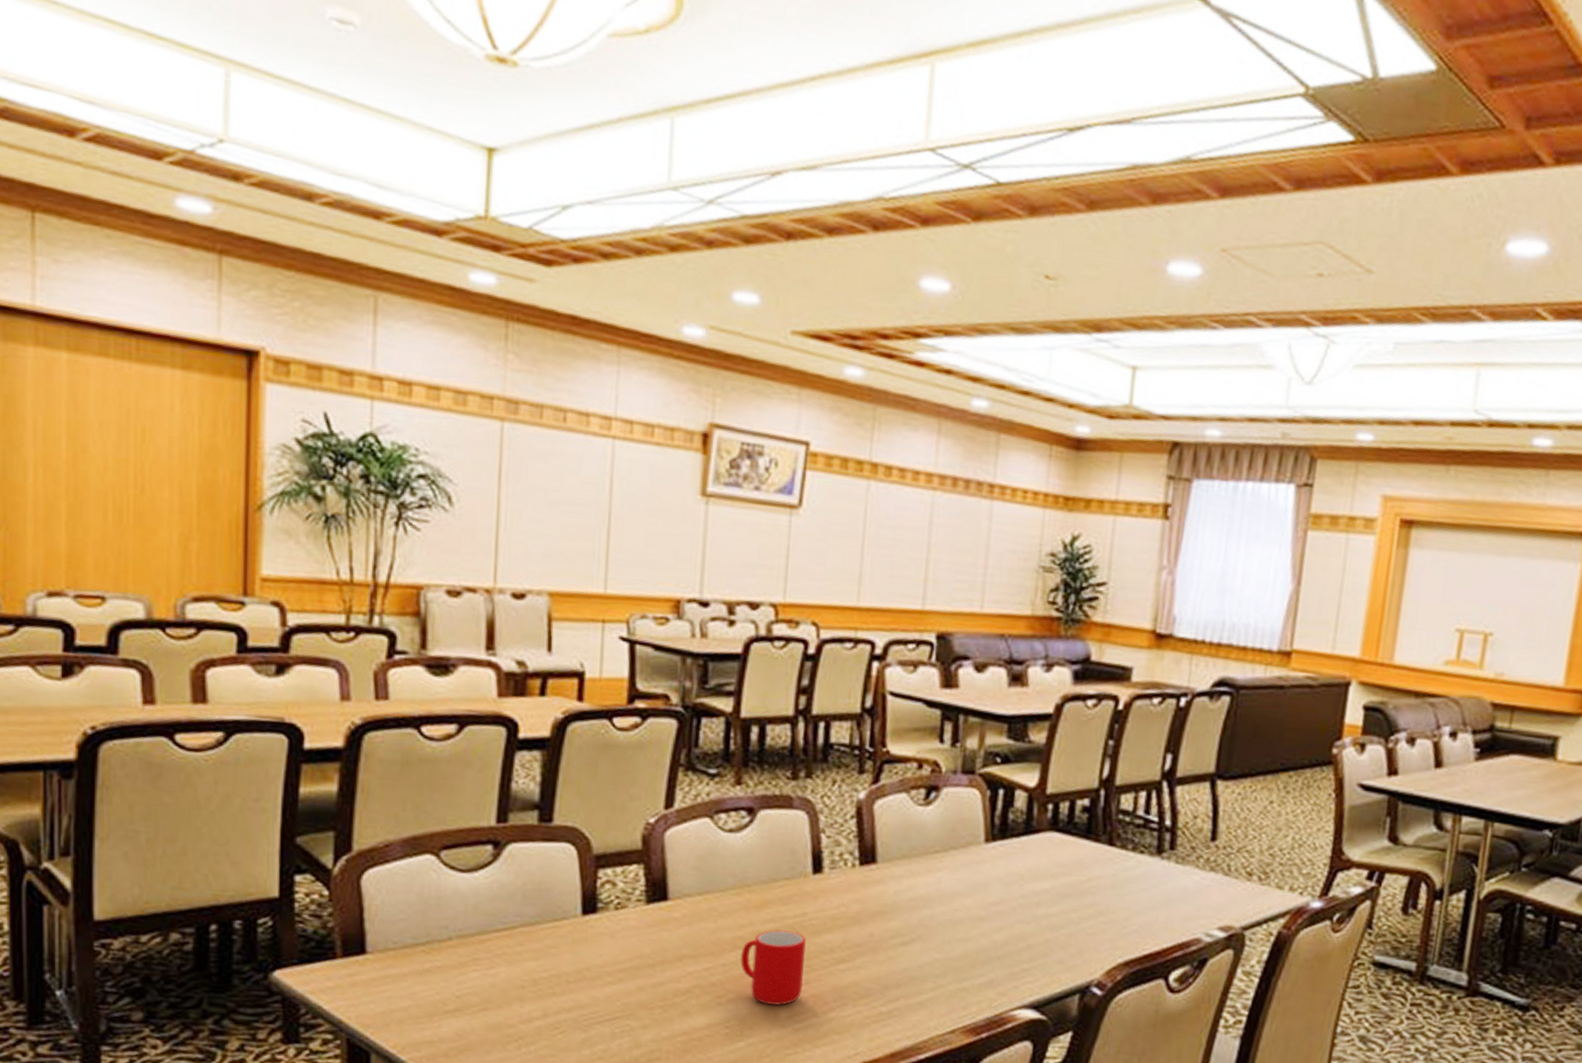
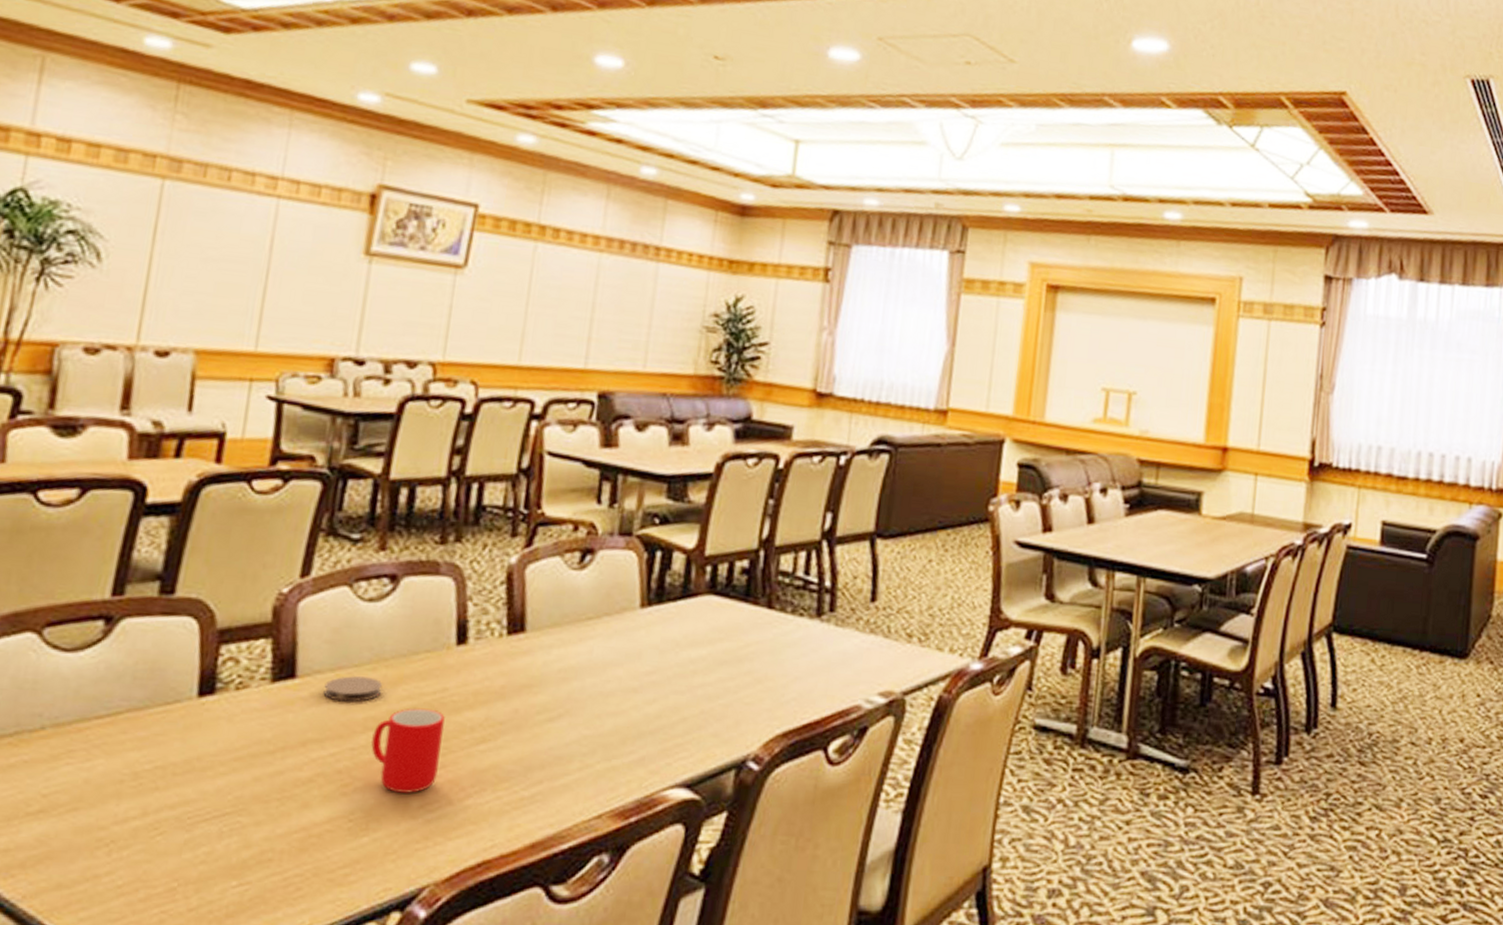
coaster: none [694,899,747,923] -> present [323,676,383,702]

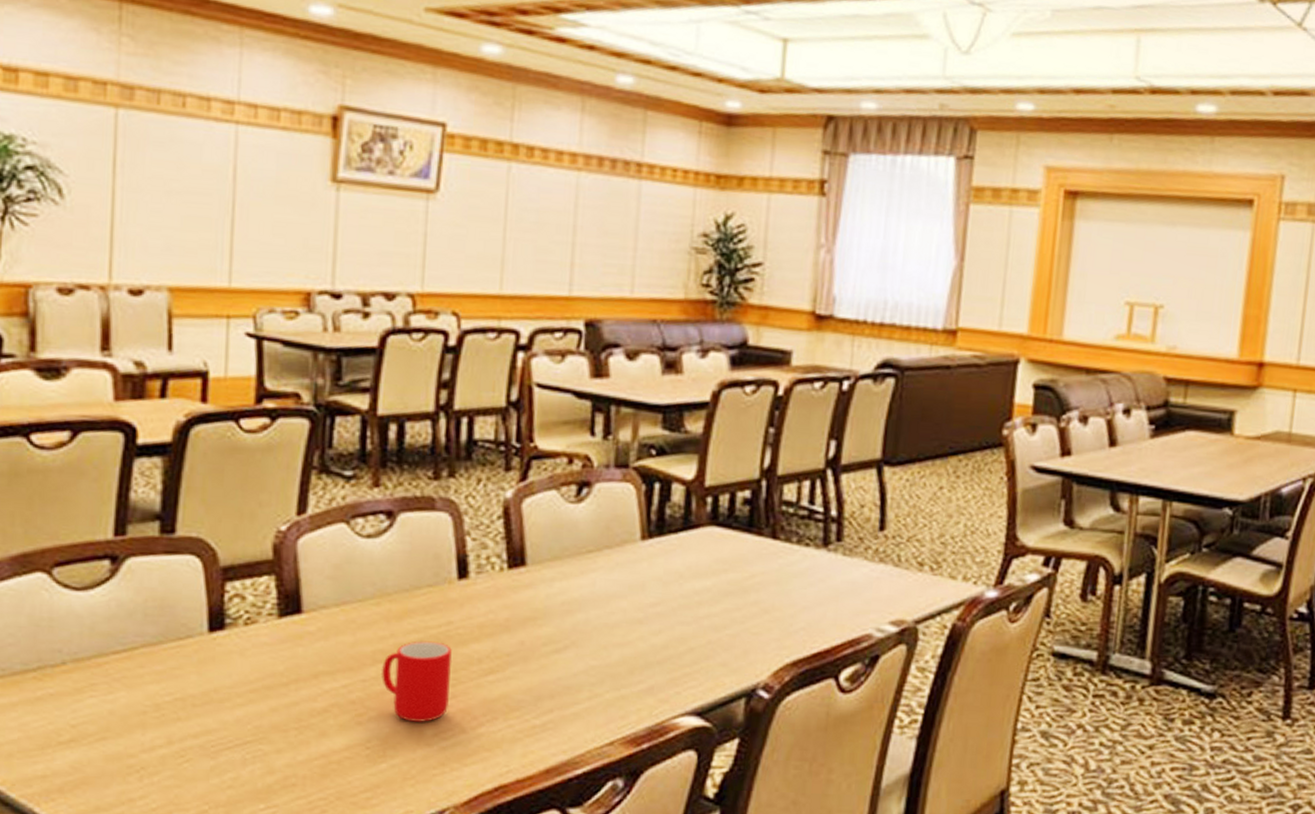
coaster: present [323,676,383,702] -> none [330,611,388,636]

